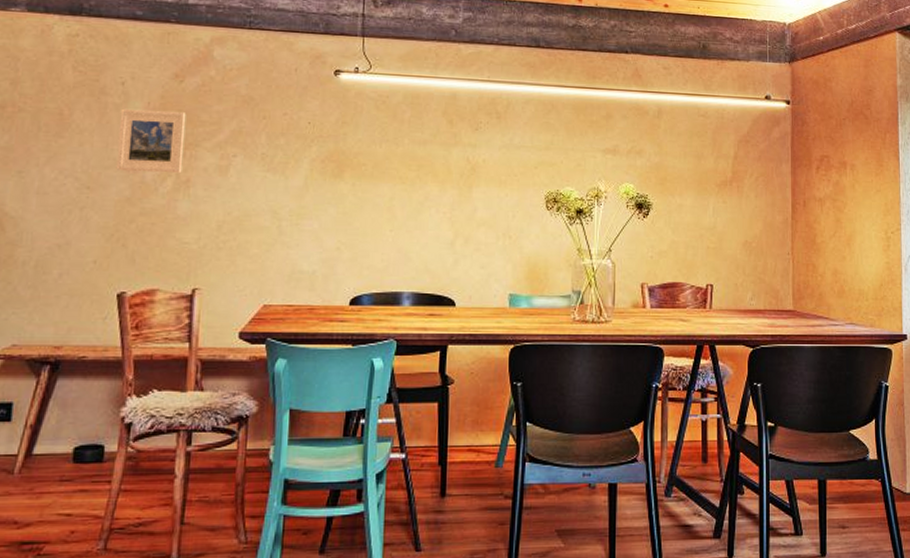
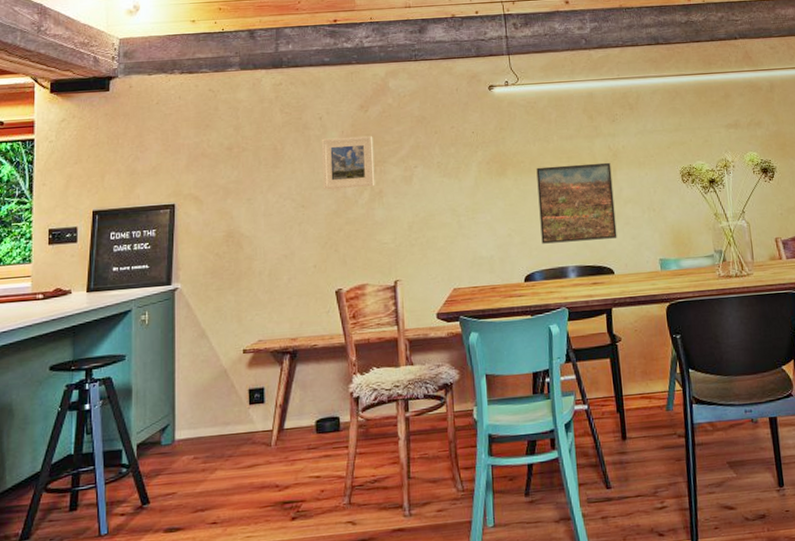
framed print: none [375,173,467,265] -> present [536,162,617,244]

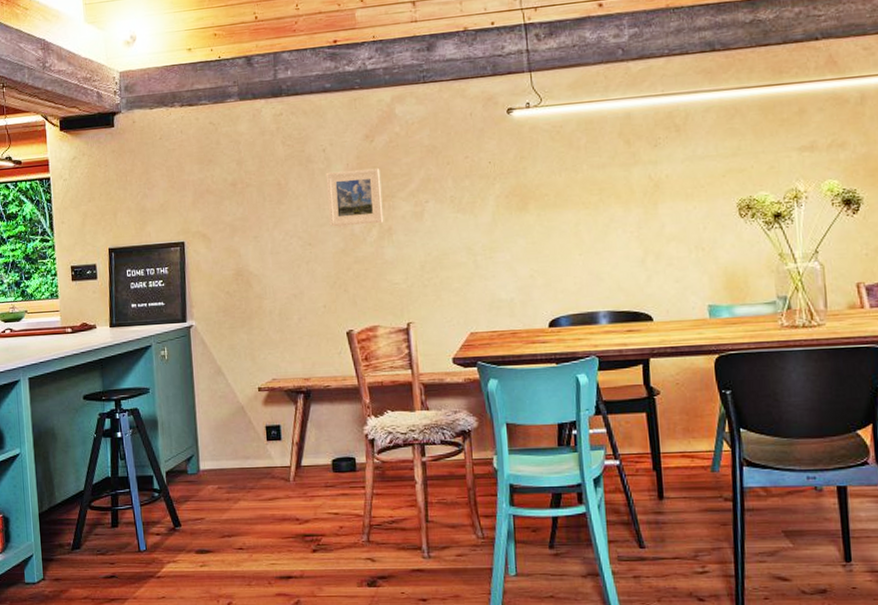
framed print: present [536,162,617,244] -> none [562,194,658,286]

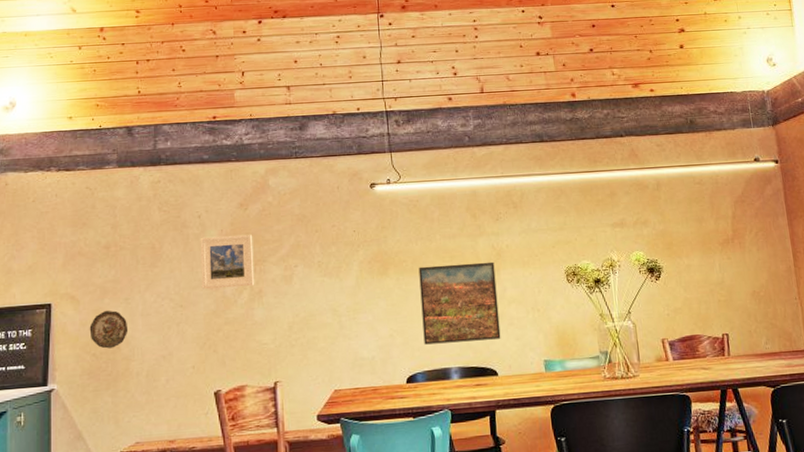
decorative plate: none [222,248,259,287] -> present [89,310,129,349]
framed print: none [562,194,658,286] -> present [418,261,501,345]

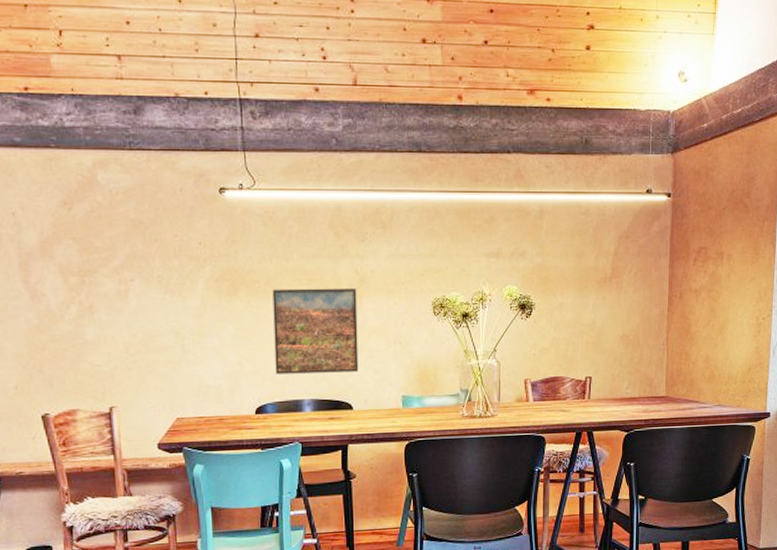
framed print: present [200,234,255,290] -> none [16,239,84,301]

